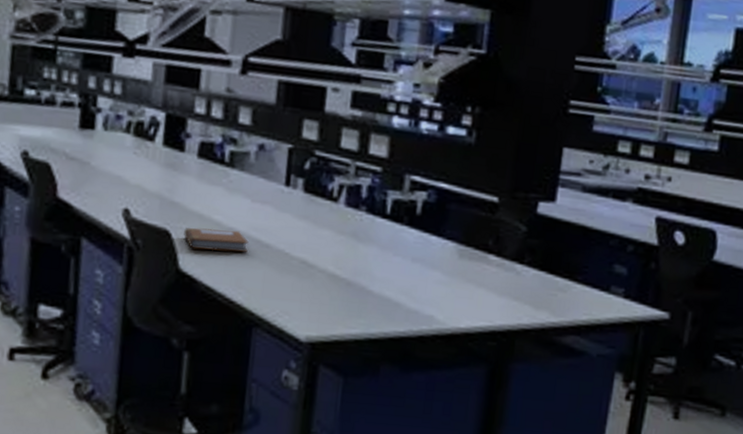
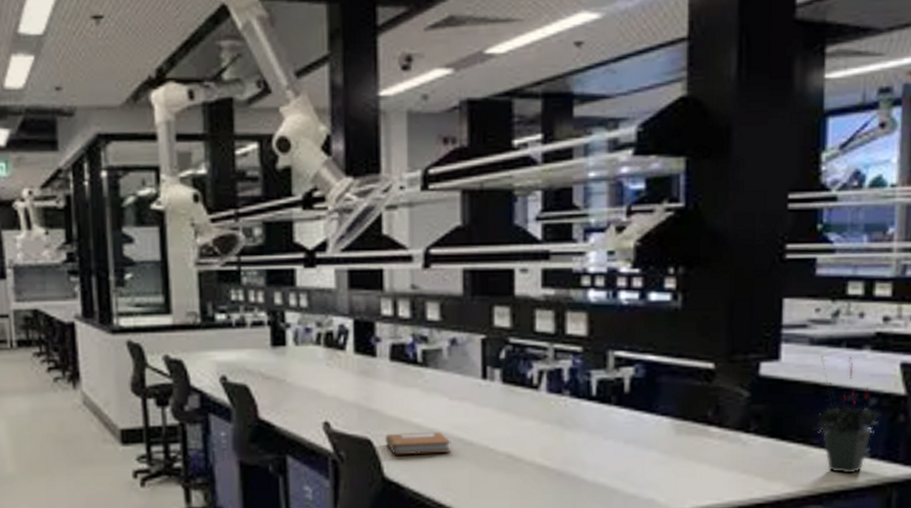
potted plant: none [578,202,637,310] -> present [812,356,882,474]

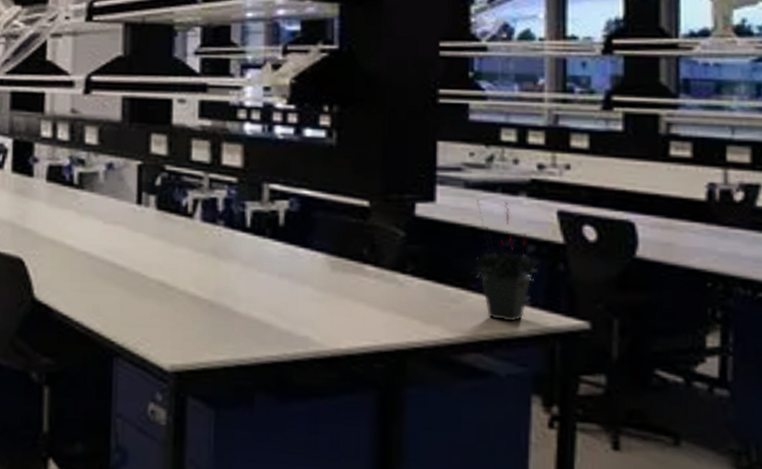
notebook: present [385,431,451,455] -> none [37,254,103,278]

